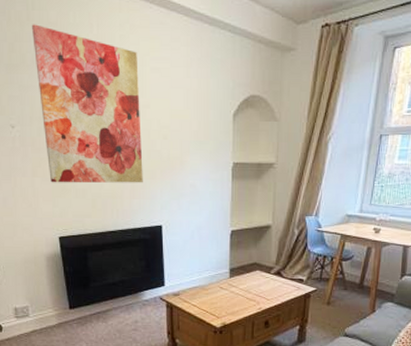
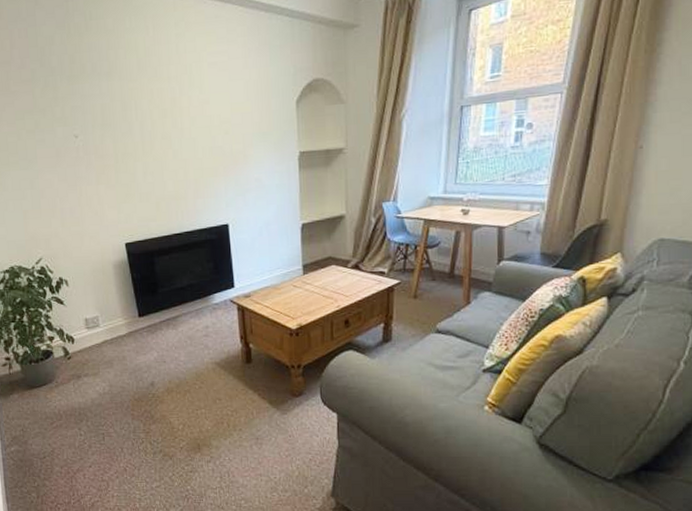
wall art: present [31,24,143,183] -> none [89,33,207,189]

